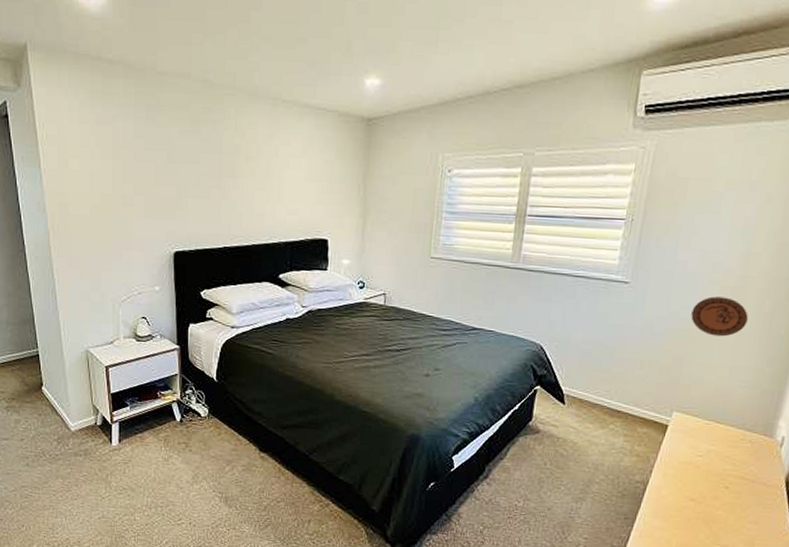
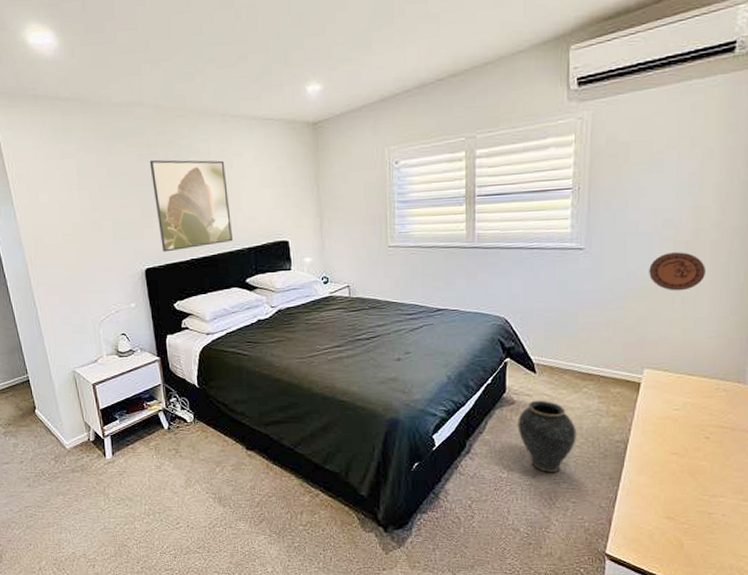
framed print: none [190,137,271,237] -> present [149,159,234,252]
vase: none [539,431,598,507] -> present [518,400,577,473]

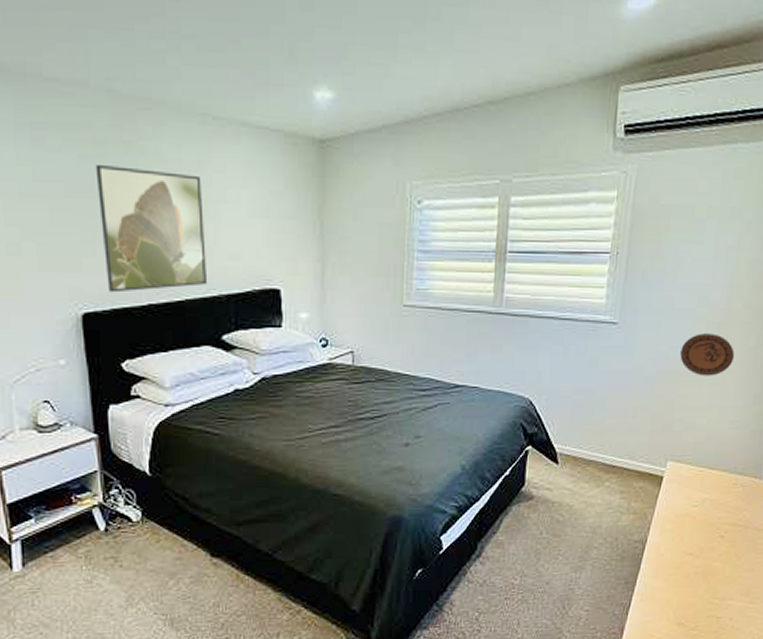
vase: present [518,400,577,473] -> none [534,495,596,578]

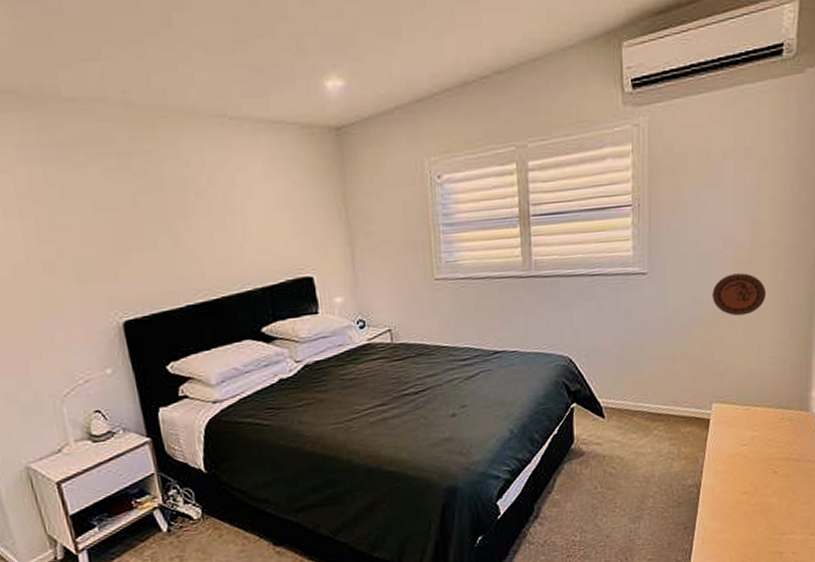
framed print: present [95,164,208,293] -> none [121,175,242,299]

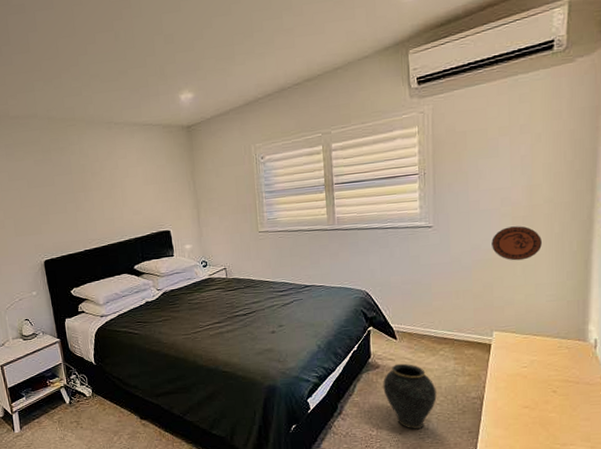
vase: none [588,447,649,530] -> present [383,363,437,429]

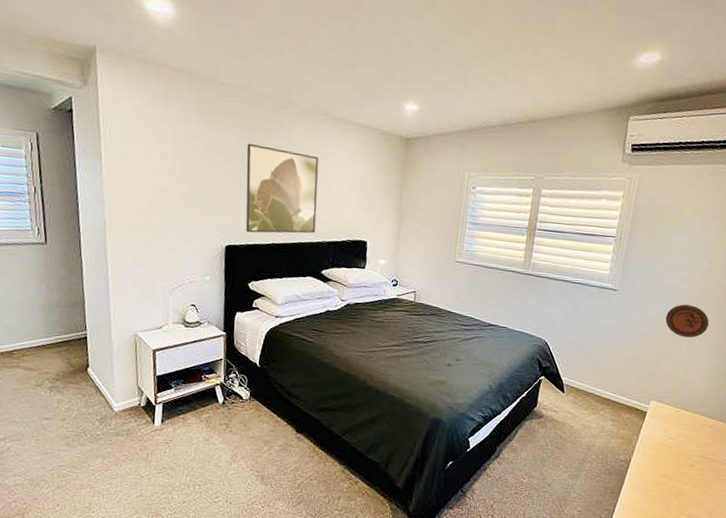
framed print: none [45,162,122,245] -> present [245,143,319,234]
vase: present [383,363,437,429] -> none [542,416,590,483]

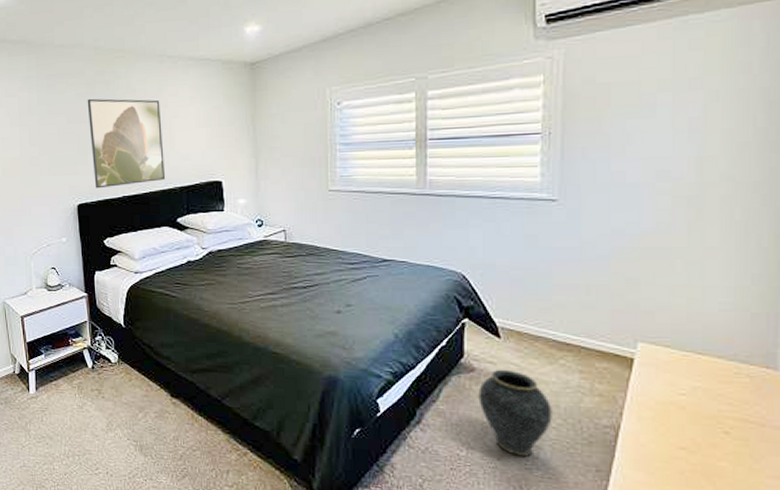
vase: none [542,416,590,483] -> present [478,369,552,457]
decorative plate: present [665,304,709,338] -> none [641,208,715,253]

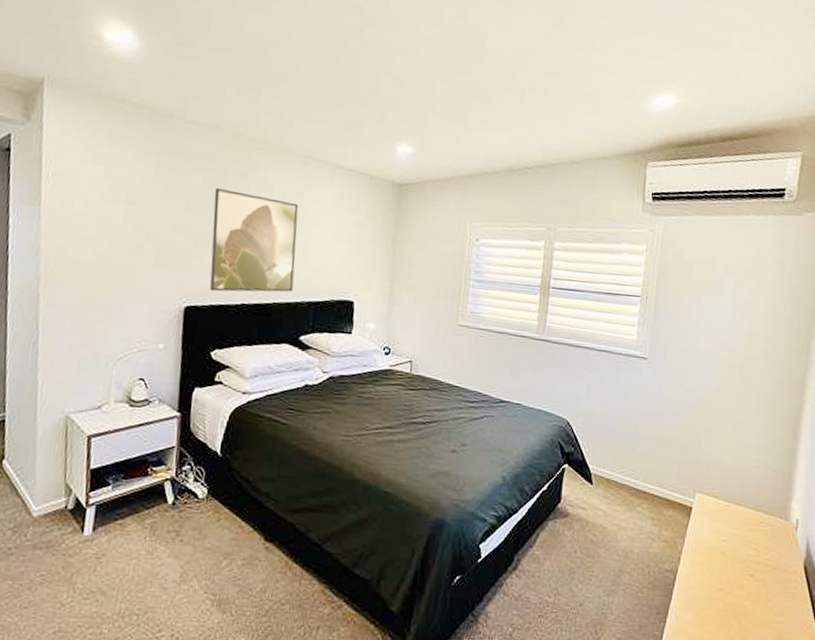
vase: present [478,369,552,457] -> none [569,515,628,601]

